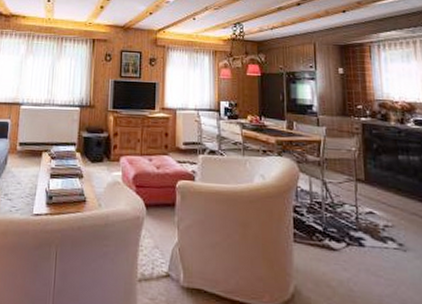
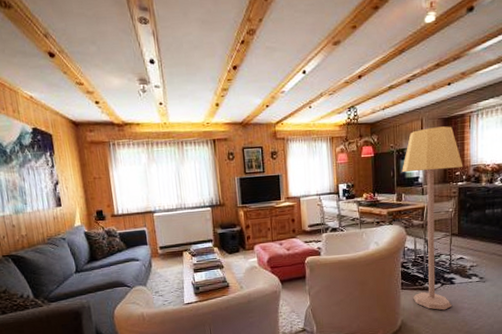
lamp: none [293,53,366,282] -> present [402,126,463,310]

